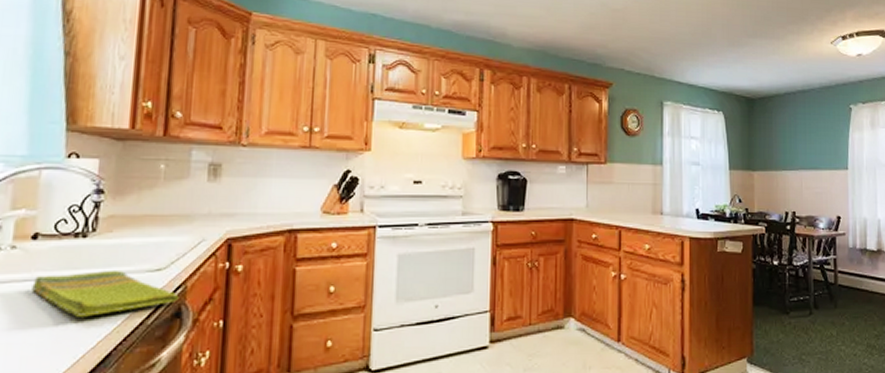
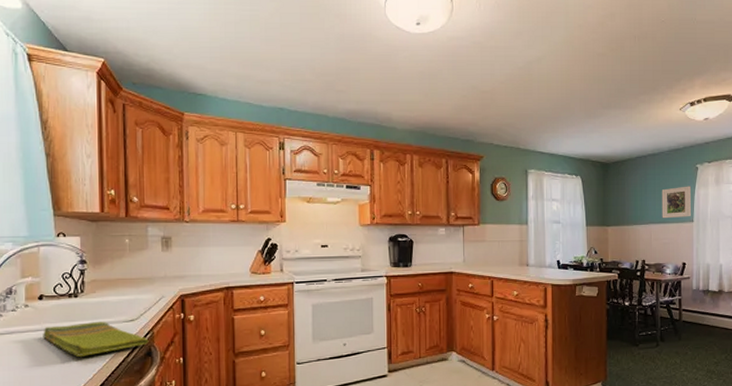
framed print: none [812,128,846,165] -> present [661,186,692,219]

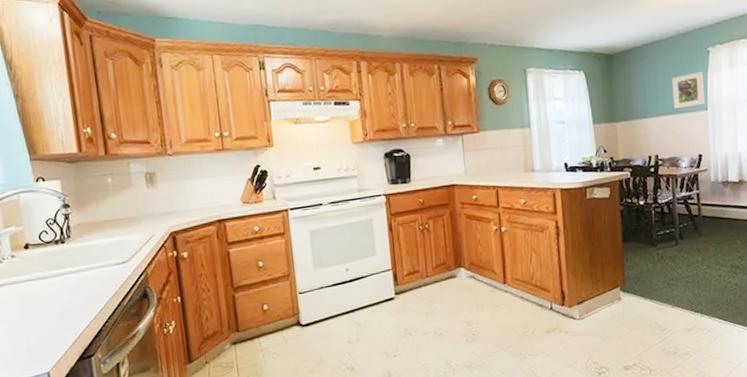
dish towel: present [43,322,149,357] -> none [33,266,144,305]

